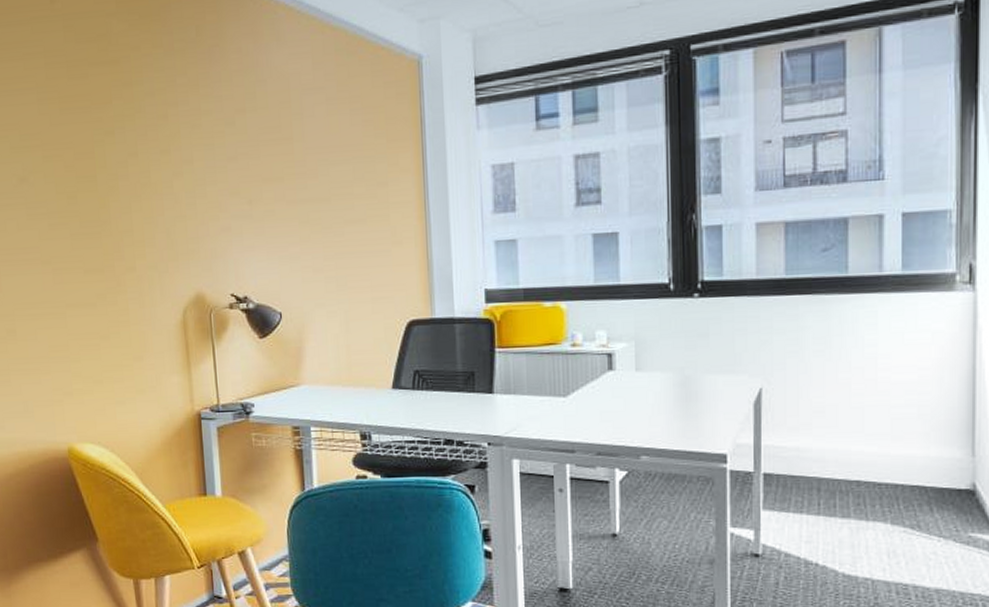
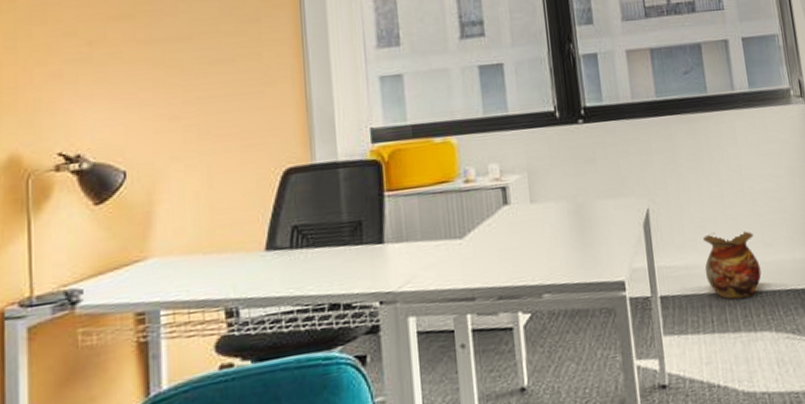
vase: none [817,419,884,486] -> present [703,231,762,300]

